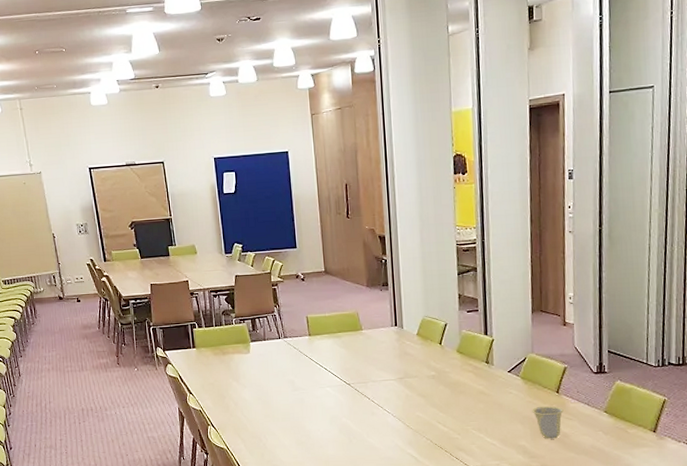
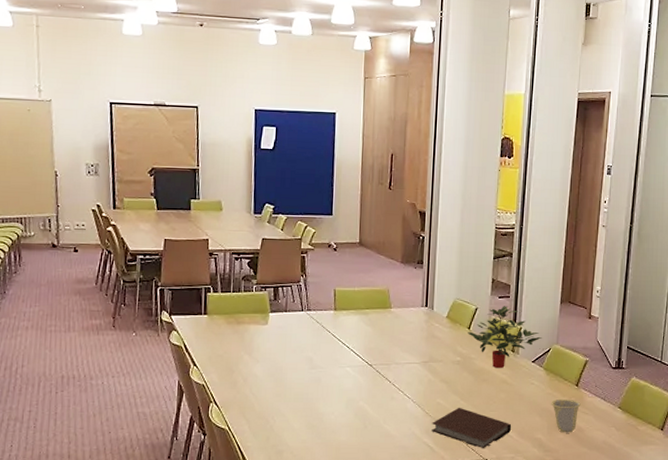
notebook: none [414,419,494,457] -> present [432,407,512,448]
potted plant: none [440,319,516,380] -> present [468,306,542,368]

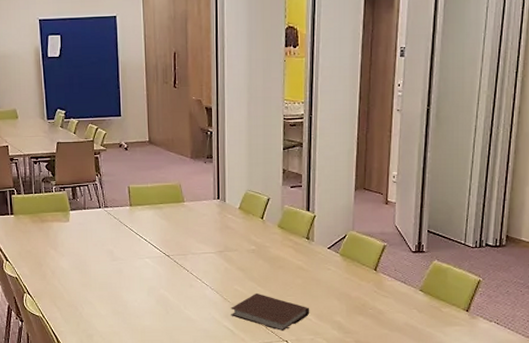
potted plant: present [468,306,542,368] -> none [261,195,337,255]
cup: present [551,398,581,433] -> none [349,283,380,316]

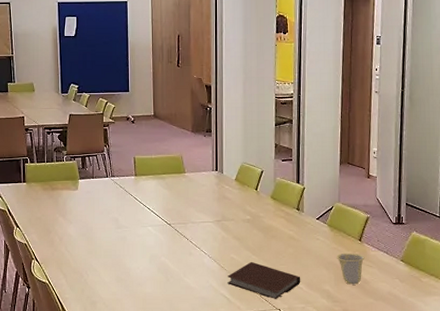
cup: none [349,283,380,316] -> present [336,253,365,285]

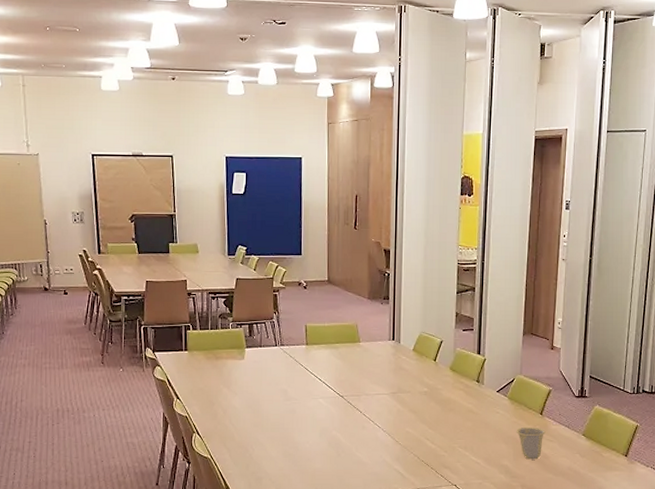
notebook: present [227,261,301,299] -> none [402,435,479,474]

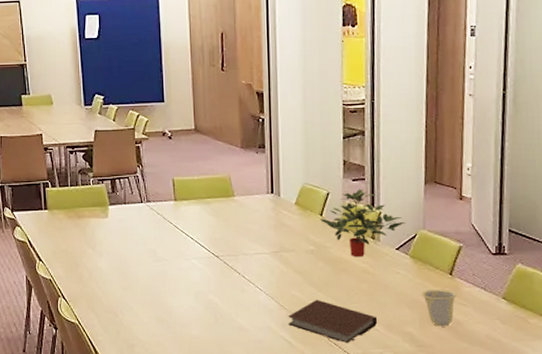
notebook: none [402,435,479,474] -> present [288,299,378,343]
potted plant: none [434,338,506,398] -> present [320,189,406,256]

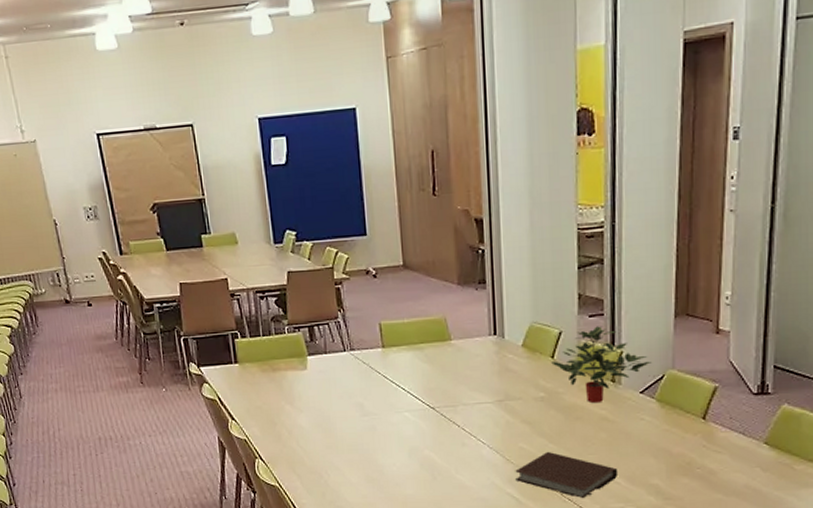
cup: present [421,289,457,327] -> none [669,435,711,477]

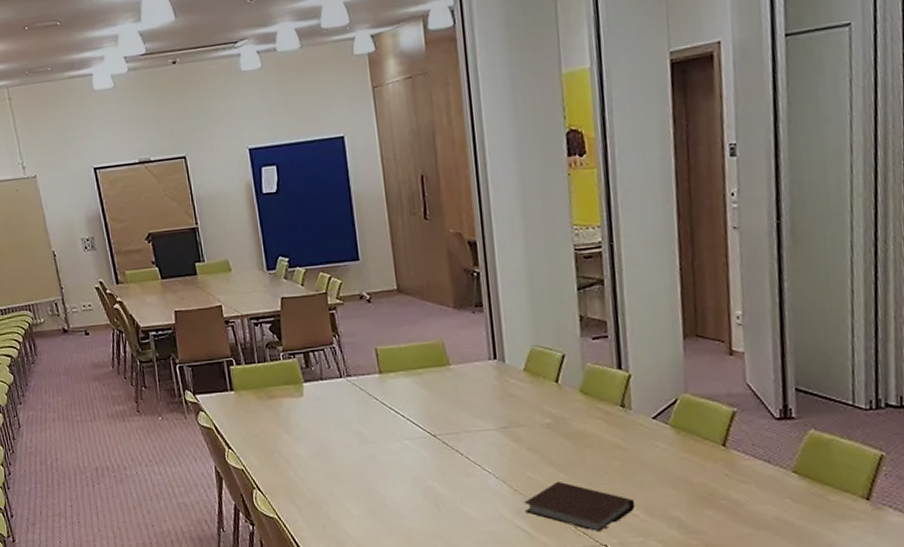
potted plant: present [551,326,652,402] -> none [556,348,662,429]

